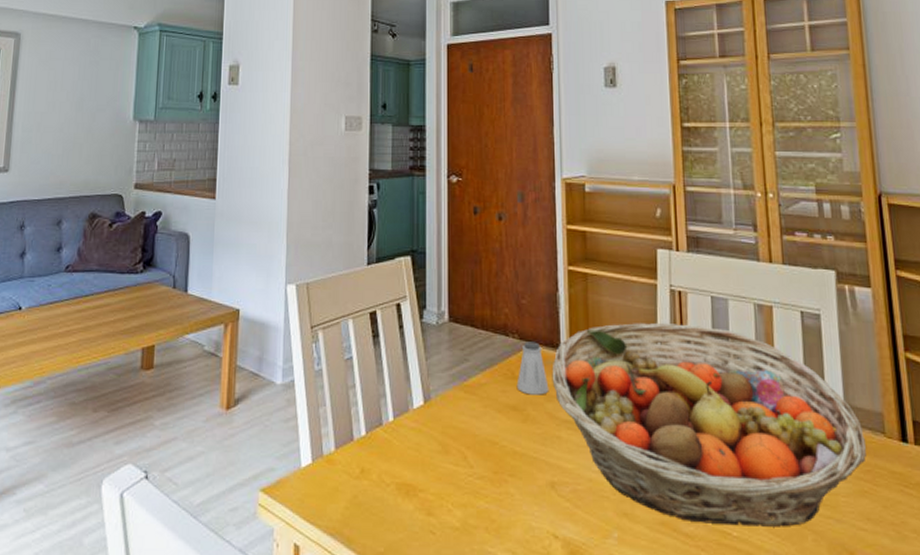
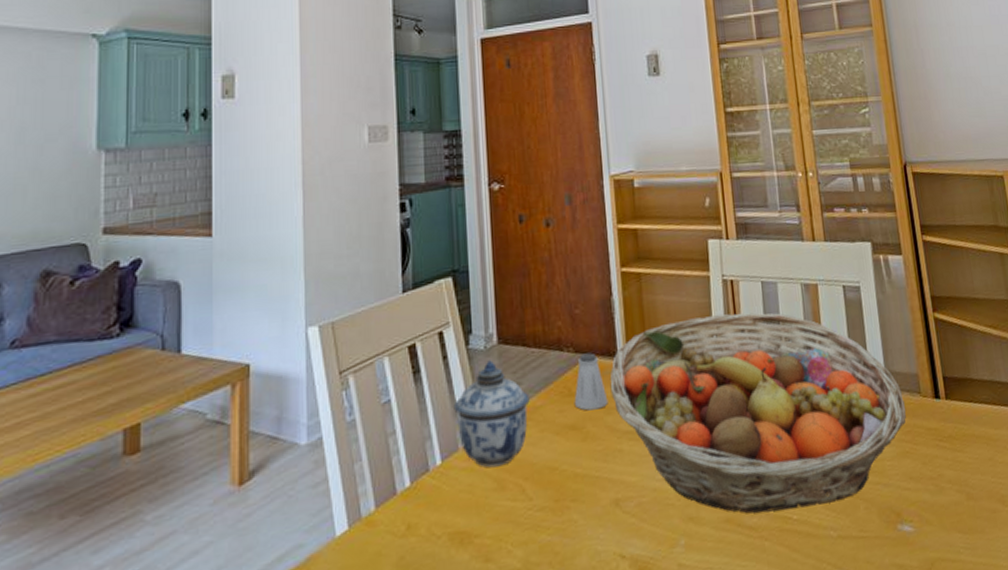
lidded jar: none [406,334,475,432] -> present [453,359,530,468]

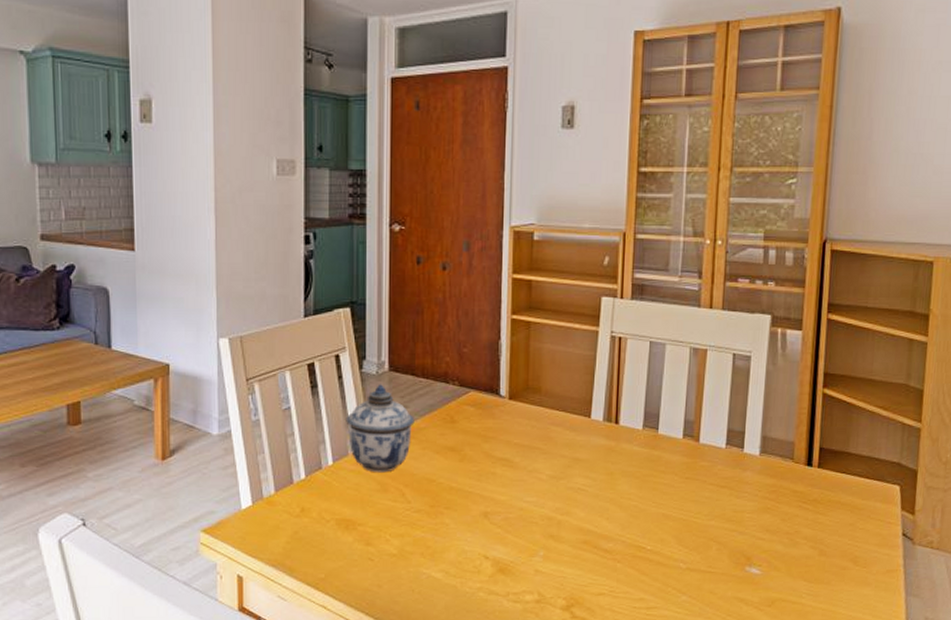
saltshaker: present [574,352,608,411] -> none [455,388,487,437]
fruit basket: present [609,312,906,514] -> none [490,367,776,541]

